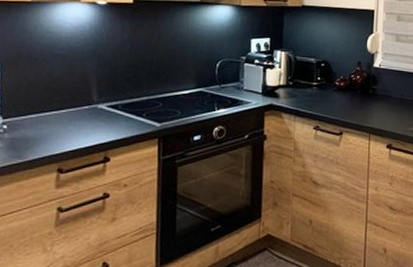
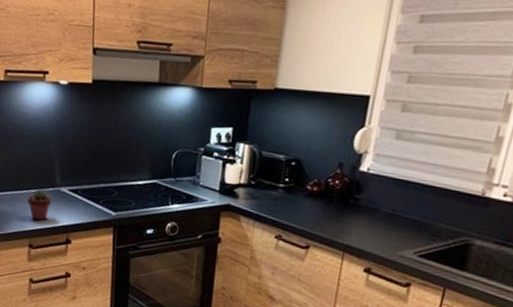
potted succulent: none [57,108,86,142] -> present [28,188,51,221]

